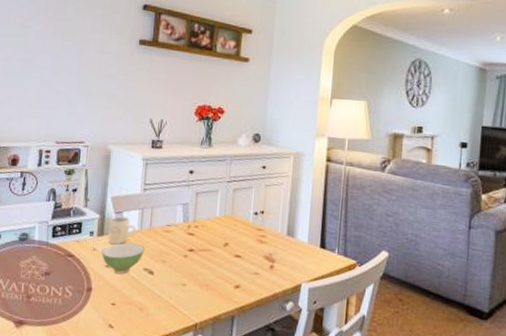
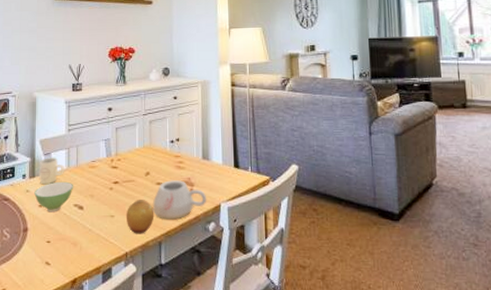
fruit: none [198,270,230,306] -> present [126,200,155,234]
cup: none [228,253,288,295] -> present [152,179,207,220]

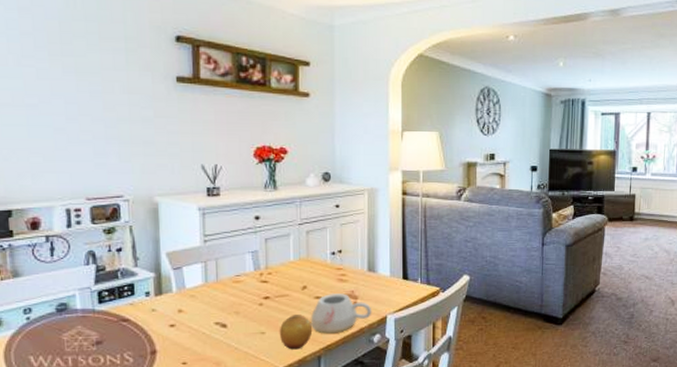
bowl: present [34,181,74,212] -> none [162,298,215,332]
mug: present [39,157,64,185] -> none [167,272,201,303]

